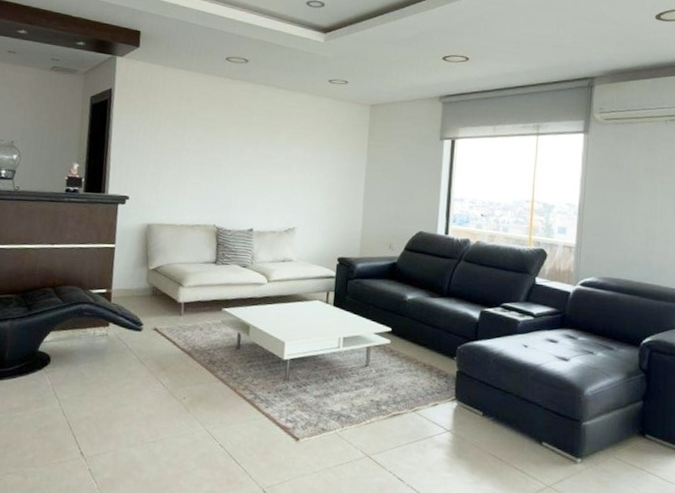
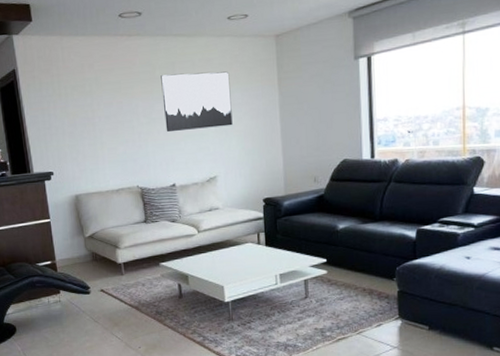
wall art: none [252,121,322,181] -> present [161,71,233,132]

